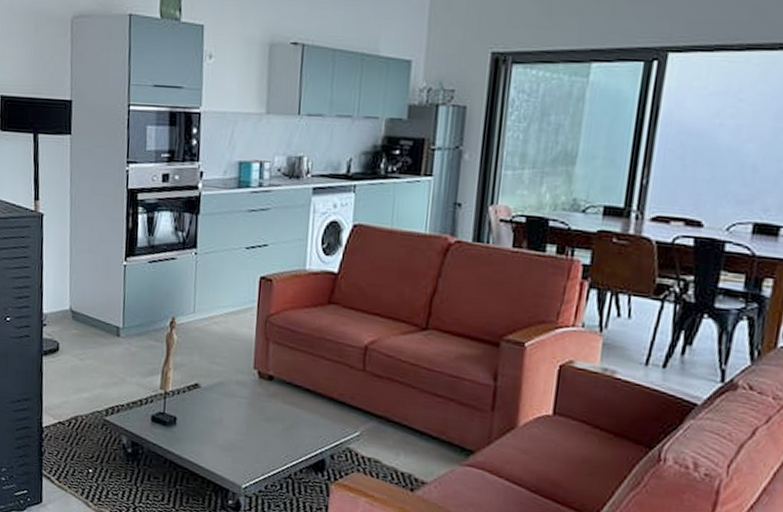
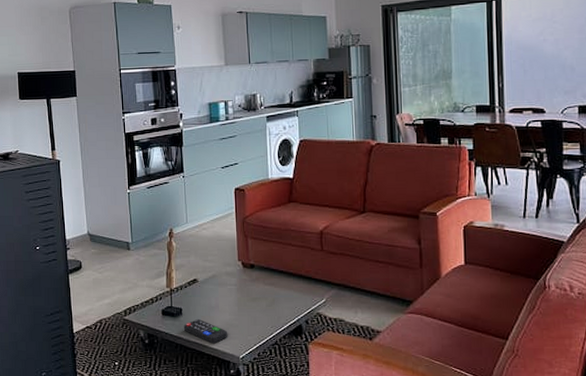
remote control: none [176,432,231,466] -> present [183,319,228,344]

